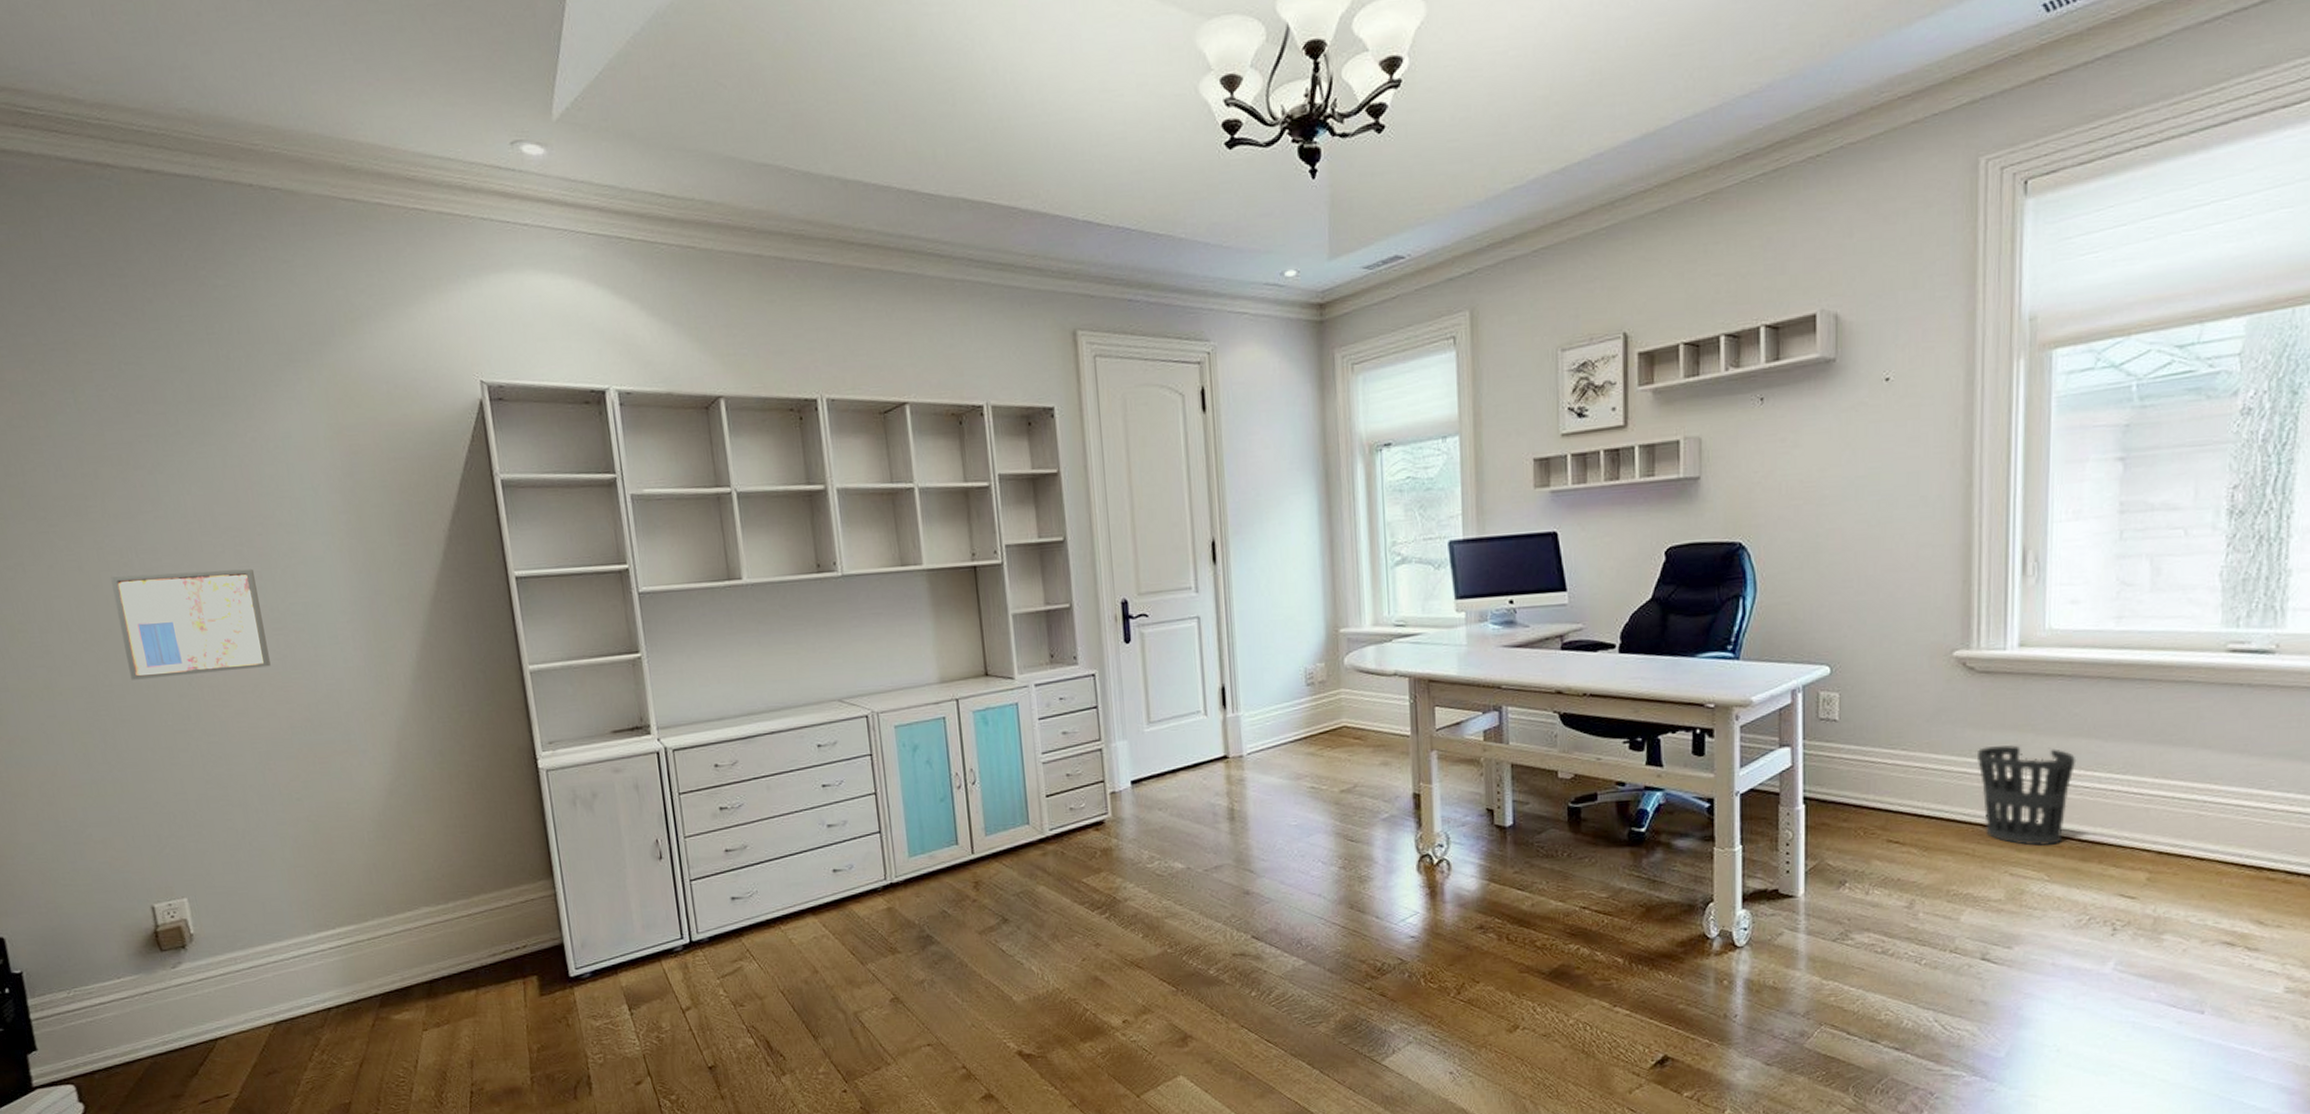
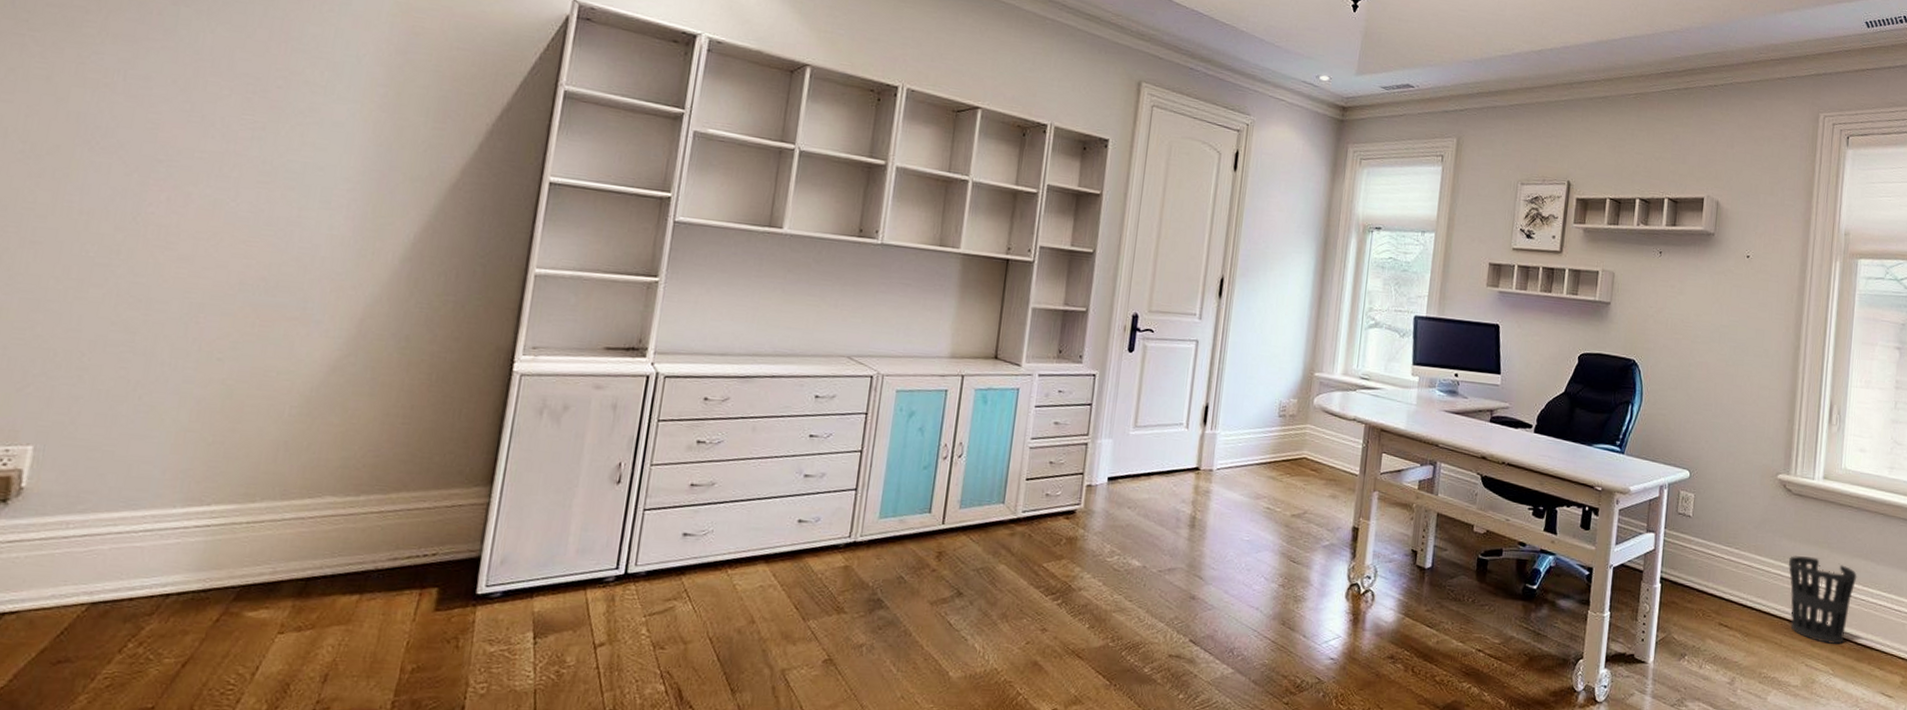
wall art: present [111,568,271,680] -> none [63,94,257,218]

